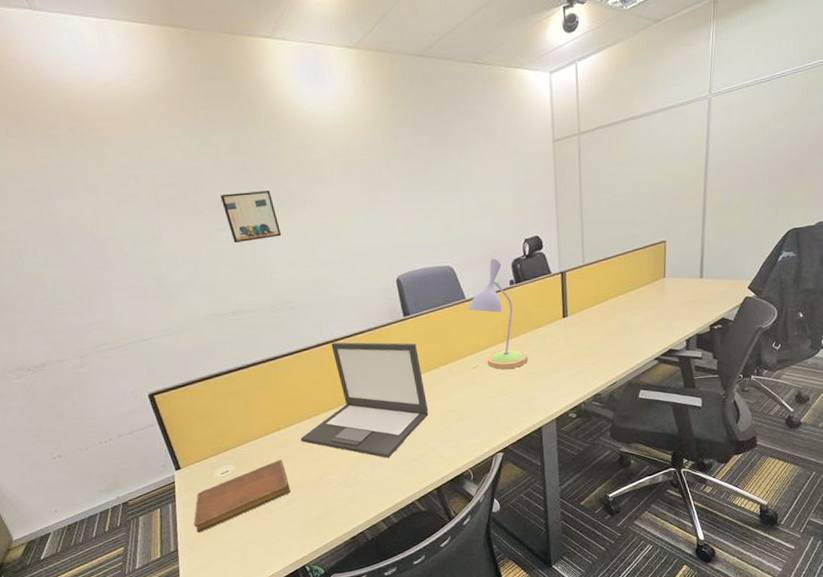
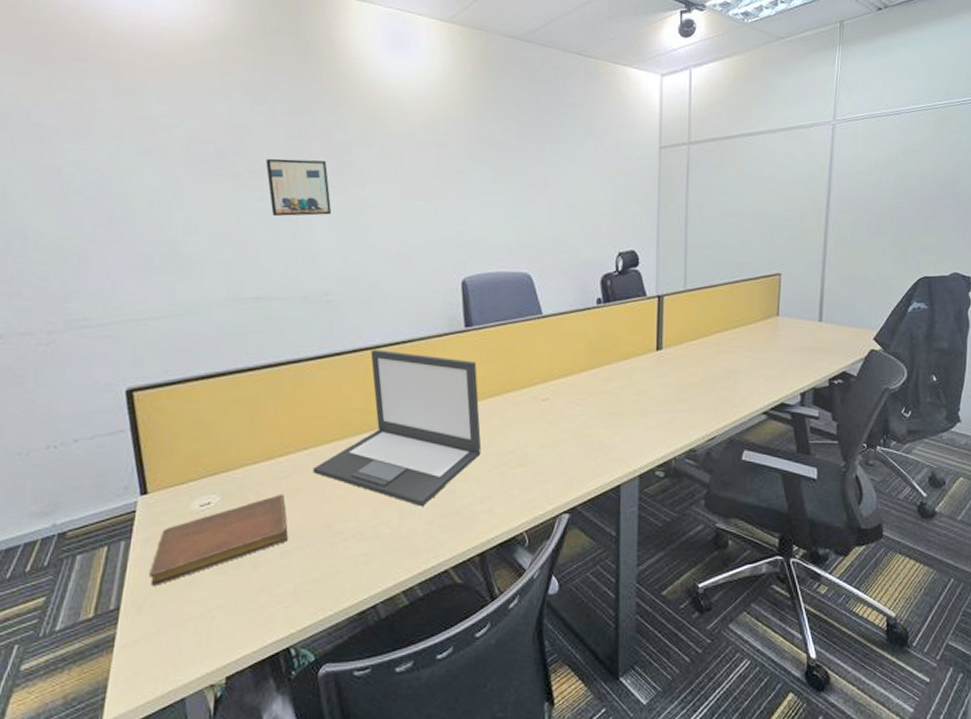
desk lamp: present [468,258,528,370] -> none [544,270,611,407]

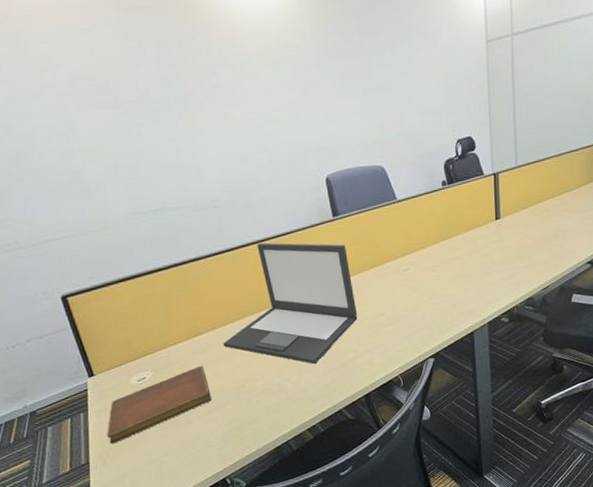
wall art: present [265,158,332,217] -> none [143,85,207,139]

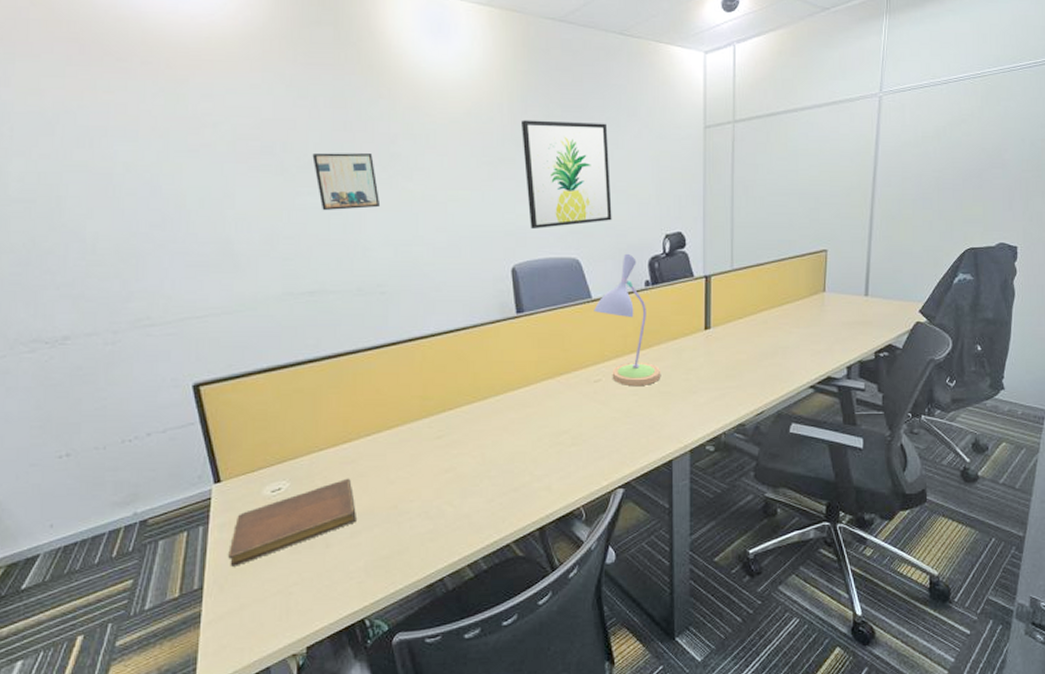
wall art: none [143,85,207,139] -> present [312,152,381,211]
laptop: present [223,242,358,364] -> none [376,338,537,486]
wall art: none [325,44,410,143] -> present [522,120,612,230]
desk lamp: none [399,158,460,273] -> present [594,253,661,387]

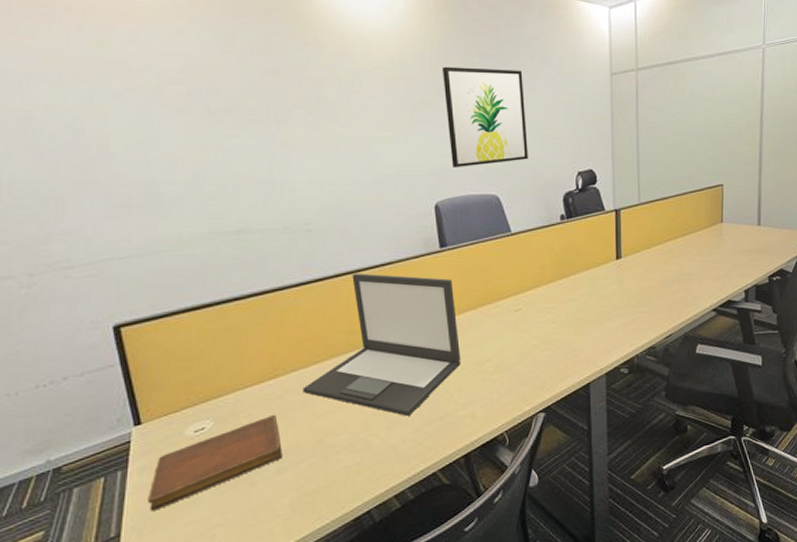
wall art: present [312,152,381,211] -> none [239,96,307,152]
laptop: none [376,338,537,486] -> present [303,273,461,416]
desk lamp: present [594,253,661,387] -> none [513,189,578,315]

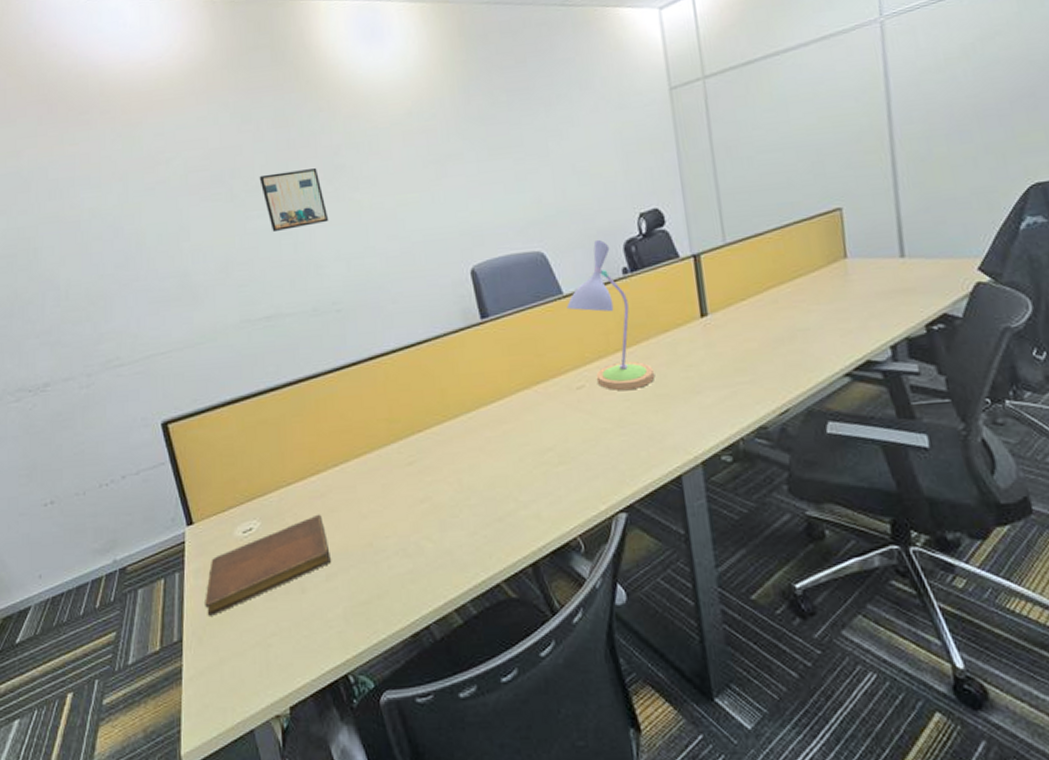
wall art: none [239,96,307,152] -> present [259,168,329,233]
laptop: present [303,273,461,416] -> none [346,353,518,516]
wall art: present [443,66,528,168] -> none [466,101,576,226]
desk lamp: none [513,189,578,315] -> present [567,239,655,391]

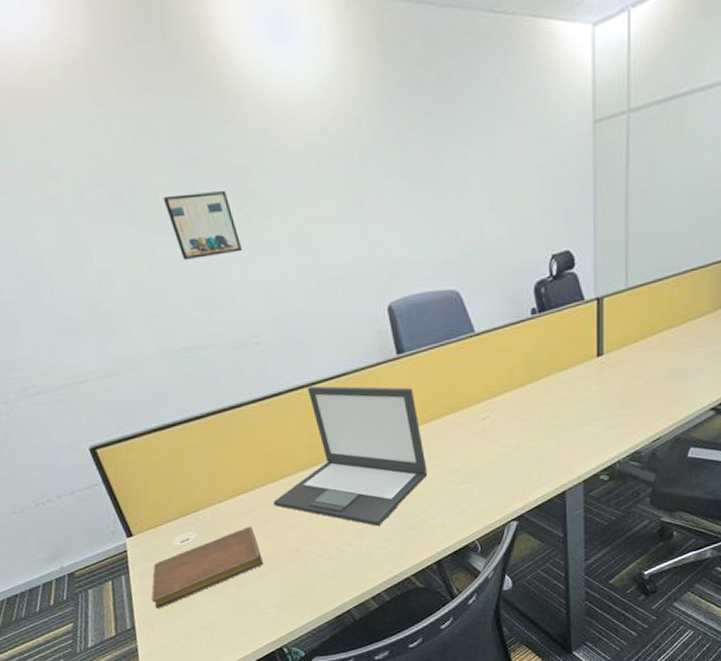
laptop: none [346,353,518,516] -> present [273,386,428,526]
desk lamp: present [567,239,655,391] -> none [477,279,552,421]

